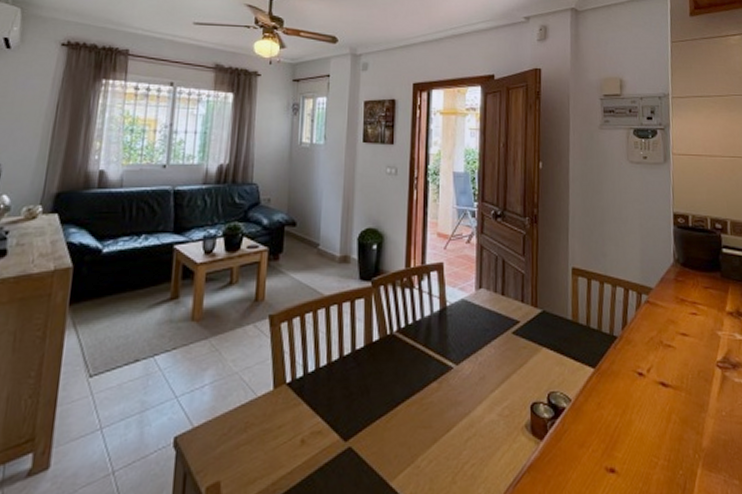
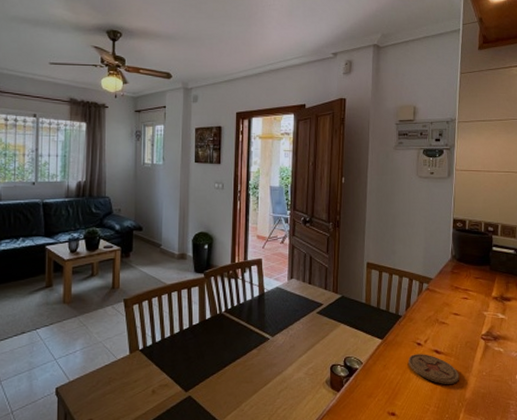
coaster: none [628,387,693,429] -> present [408,354,459,384]

